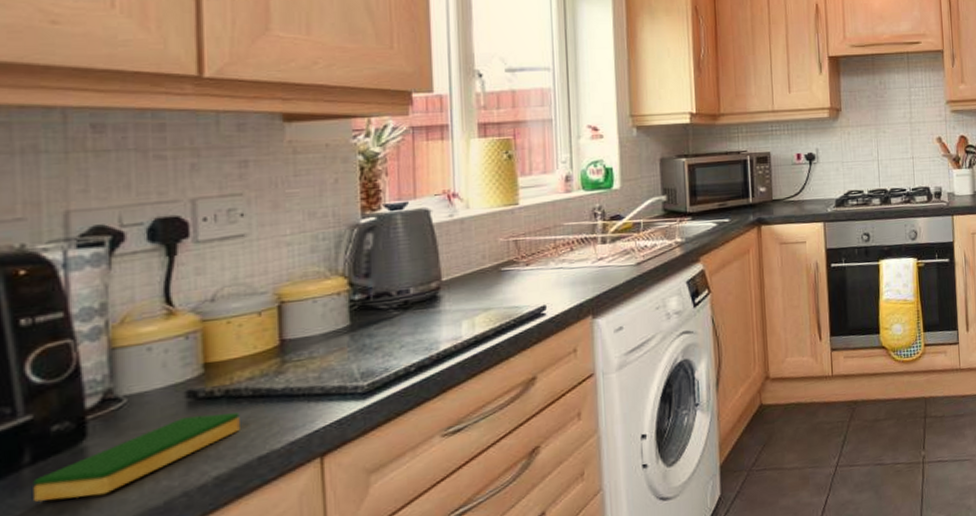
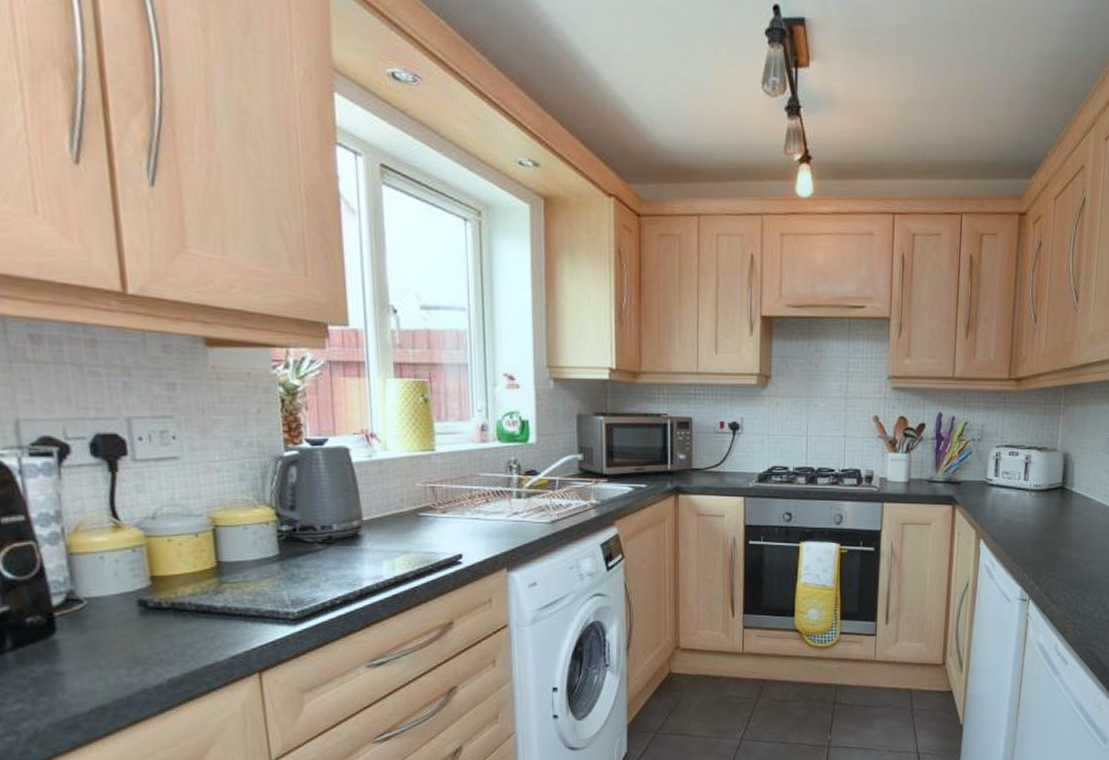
dish sponge: present [33,412,240,502] -> none [16,623,187,684]

